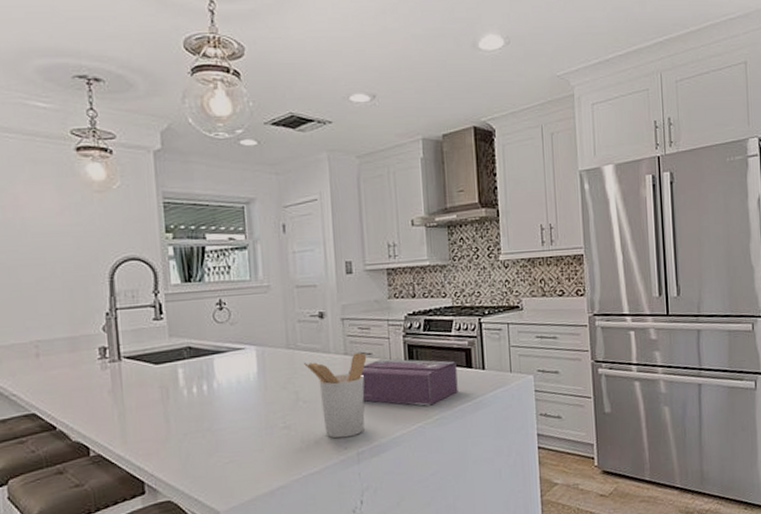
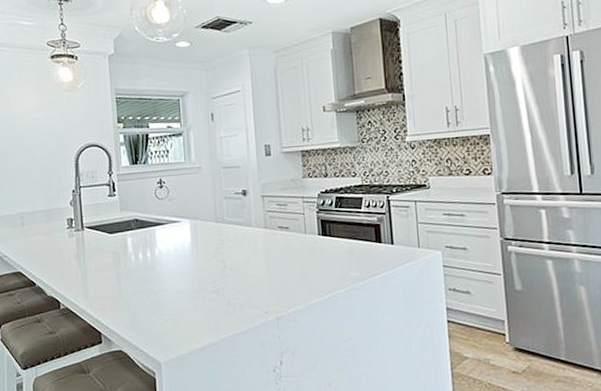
utensil holder: present [304,353,367,439] -> none [230,227,284,304]
tissue box: present [349,359,458,406] -> none [269,233,368,277]

